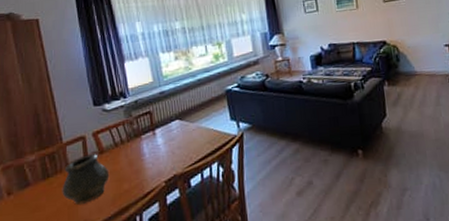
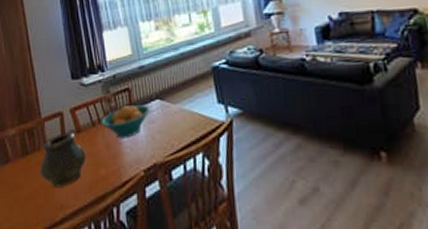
fruit bowl: none [123,125,170,156] -> present [101,105,150,139]

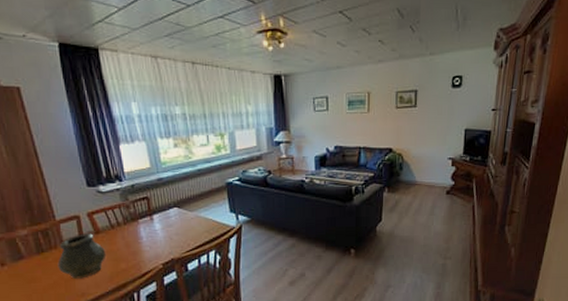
fruit bowl: present [101,105,150,139] -> none [120,212,168,239]

